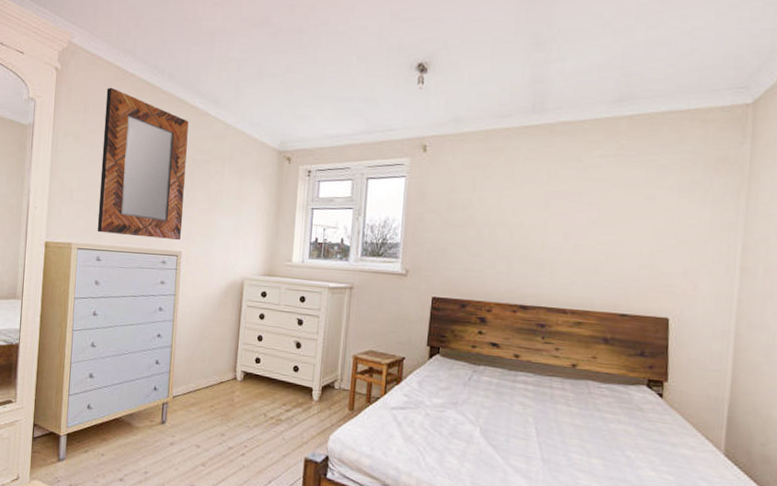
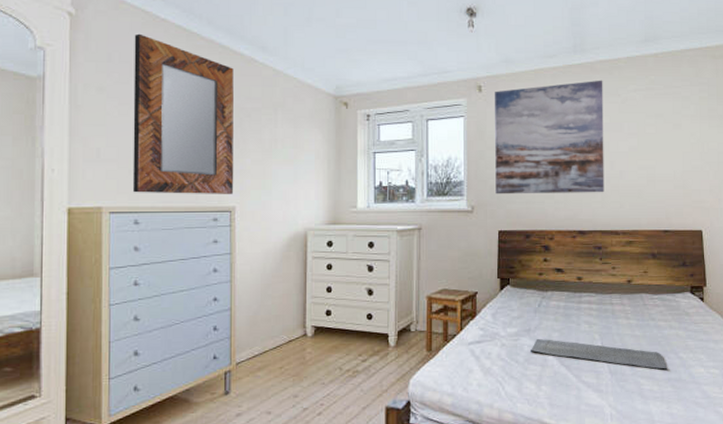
wall art: none [432,143,564,267] -> present [495,80,605,194]
bath mat: none [456,414,611,467] -> present [531,339,668,369]

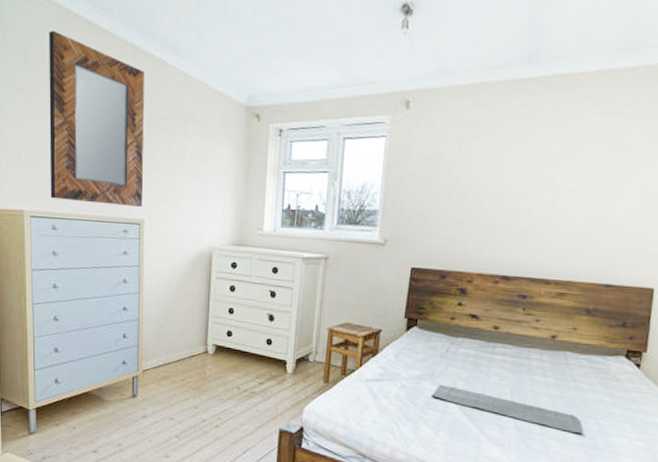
wall art: present [495,80,605,194] -> none [412,99,559,236]

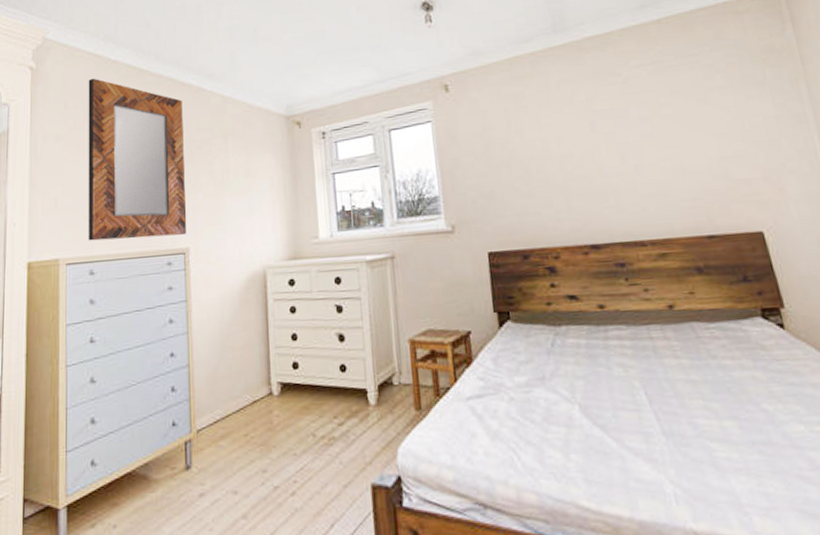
bath mat: present [432,385,583,434] -> none [549,389,748,428]

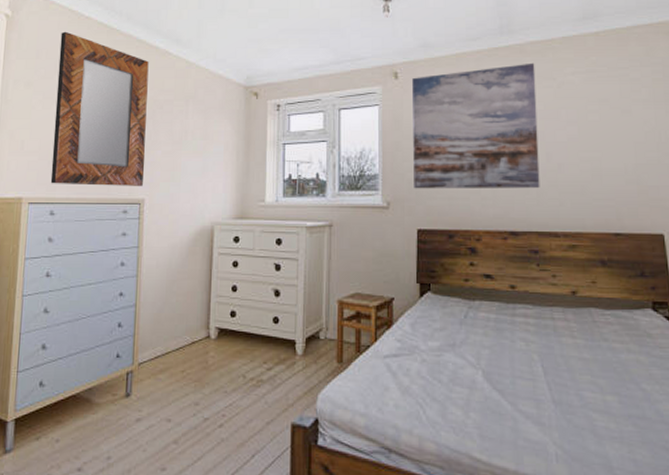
wall art: none [464,59,618,209] -> present [412,62,540,189]

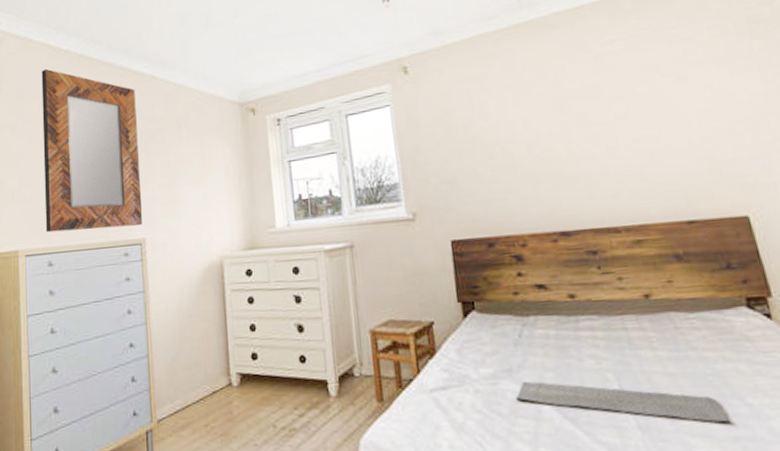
wall art: present [412,62,540,189] -> none [424,35,589,195]
bath mat: none [456,356,627,403] -> present [516,381,731,423]

